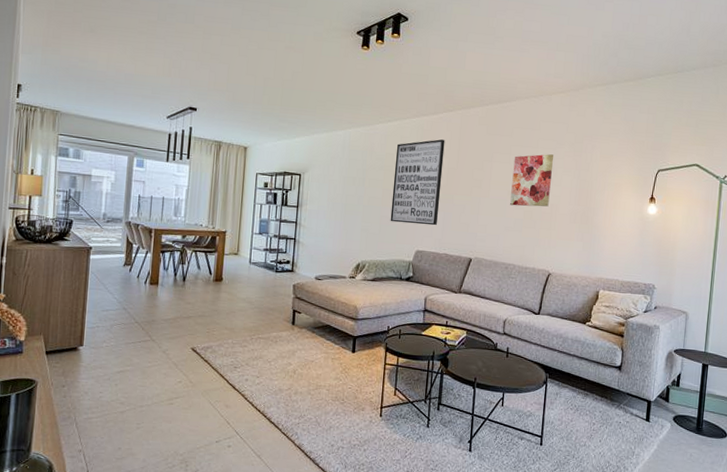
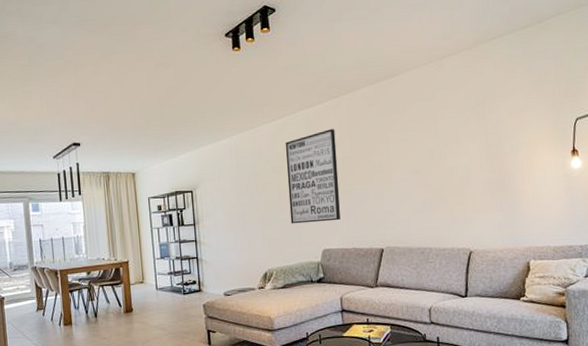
wall art: present [510,154,554,207] -> none [412,123,458,186]

